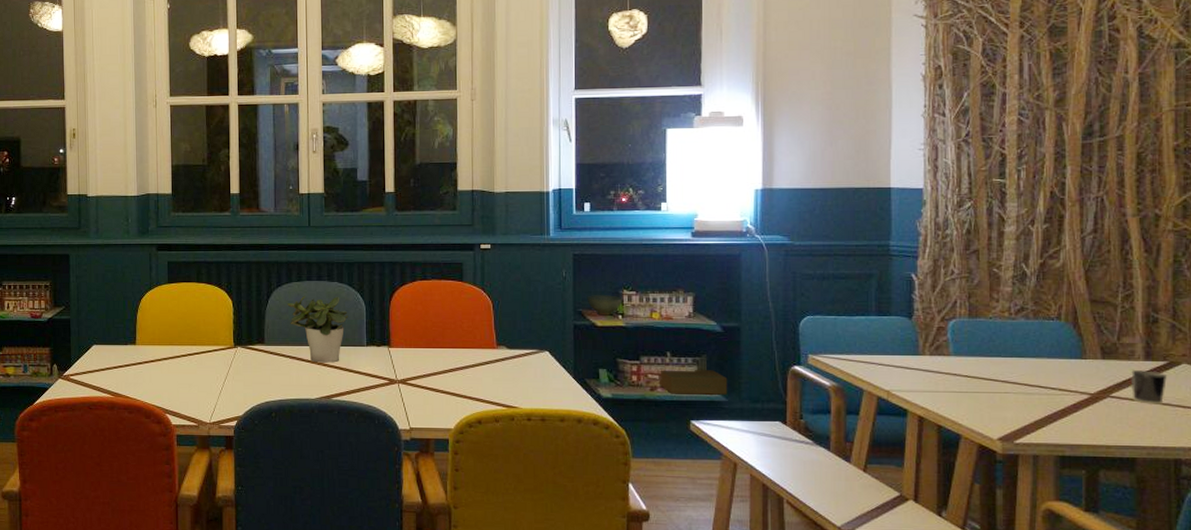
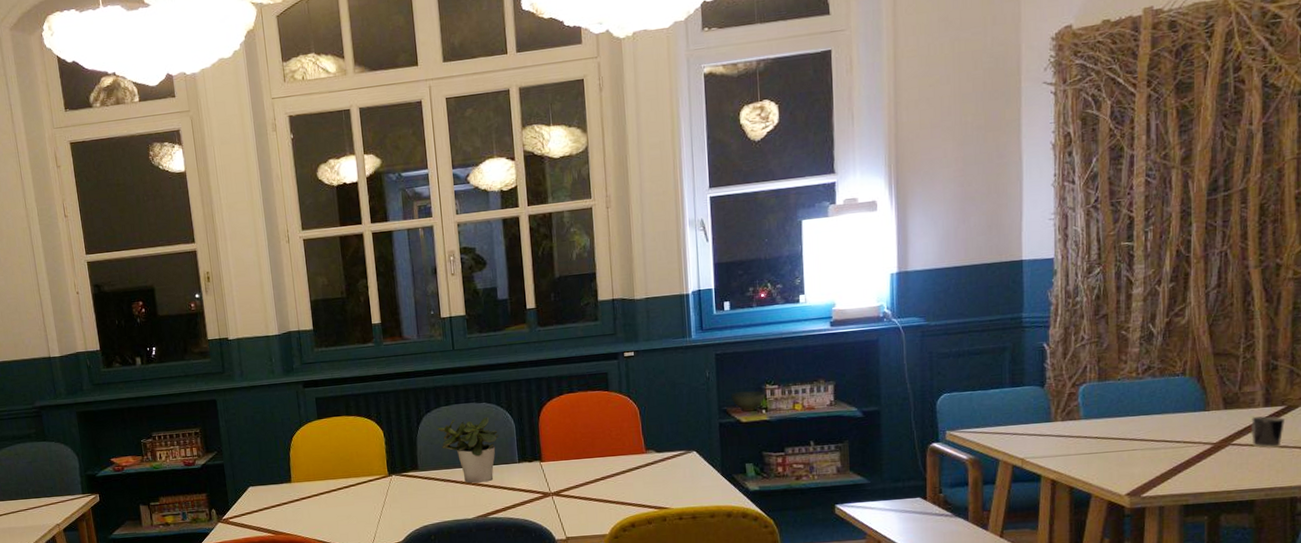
box: present [658,368,728,395] -> none [803,454,870,481]

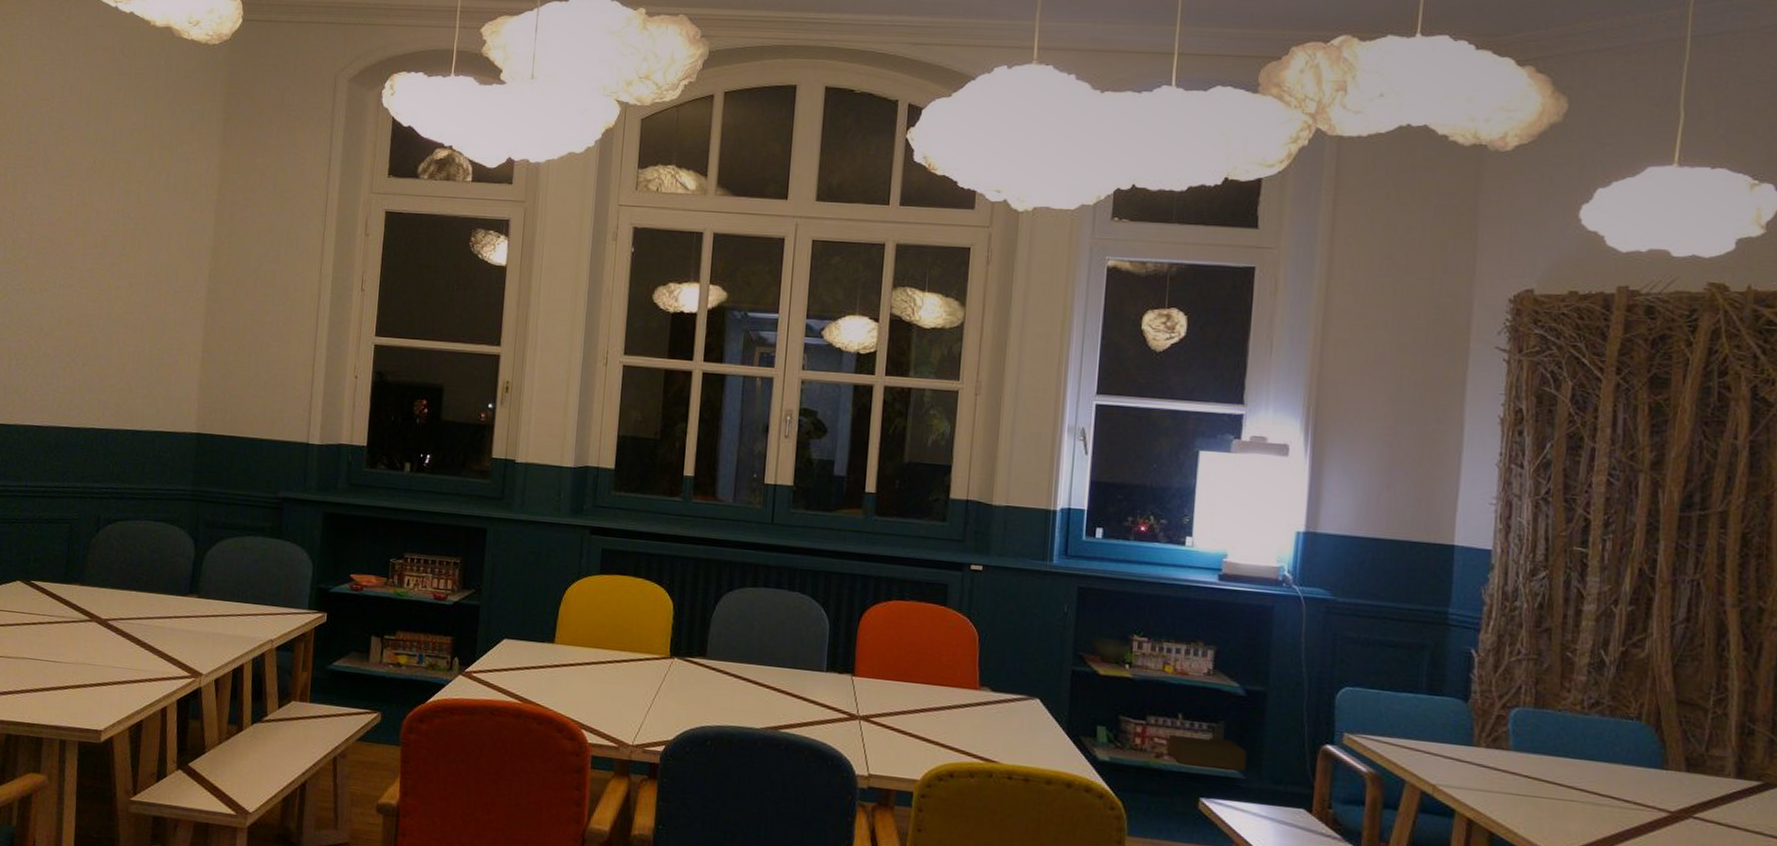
potted plant: present [437,416,499,484] -> none [737,605,809,688]
box: none [803,454,870,481] -> present [1165,732,1247,771]
mug: present [1251,416,1285,449] -> none [1718,789,1760,834]

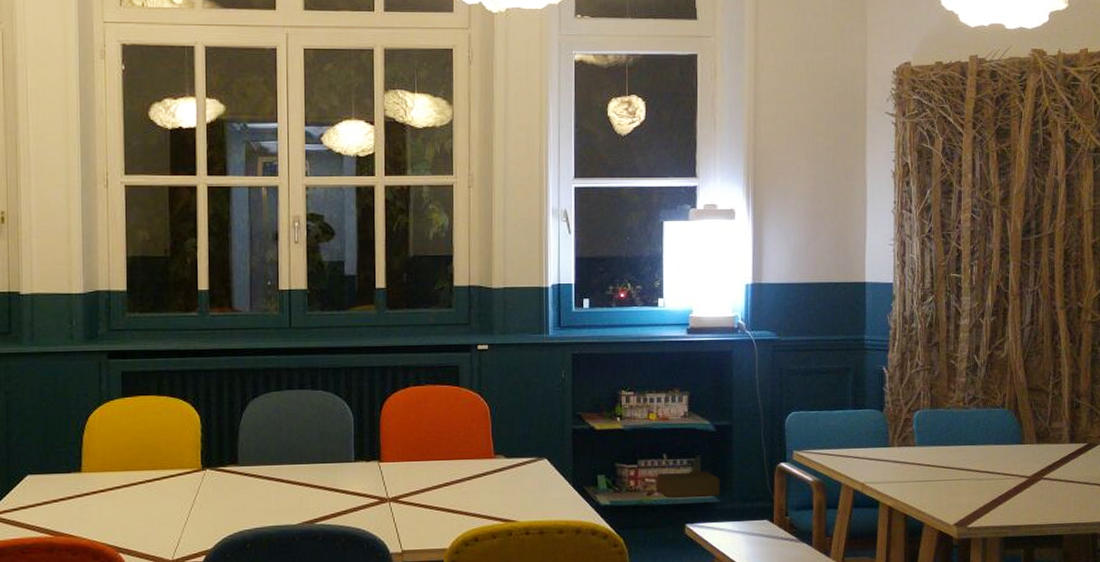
bowl: present [1089,637,1132,664] -> none [585,396,621,418]

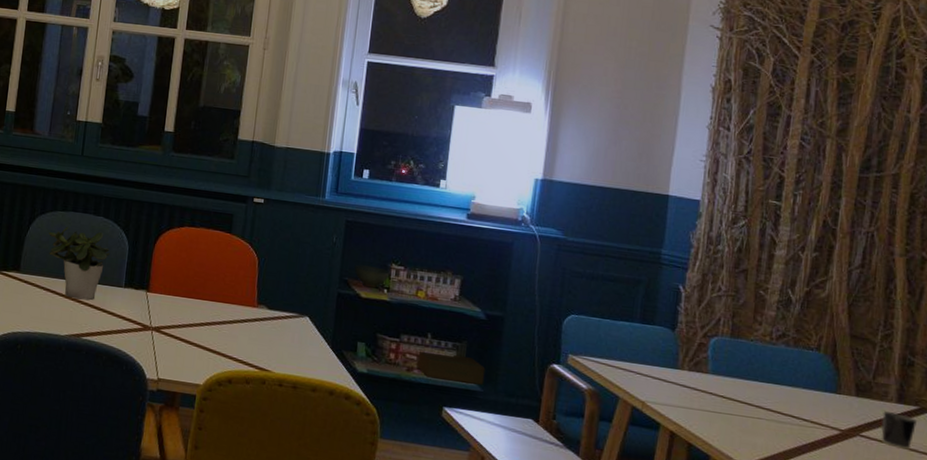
potted plant: none [265,406,335,483] -> present [49,227,110,301]
bowl: none [585,396,621,418] -> present [354,264,390,288]
mug: none [1060,452,1086,485] -> present [881,411,917,451]

